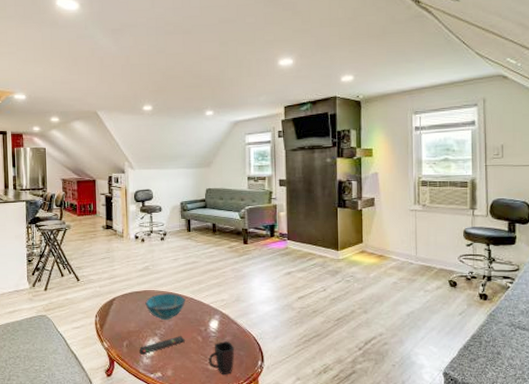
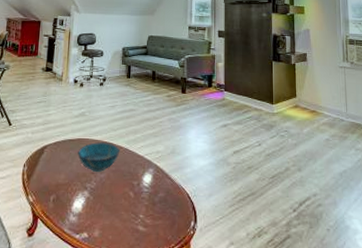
remote control: present [139,336,186,355] -> none [66,191,117,211]
mug: present [208,341,235,375] -> none [139,198,168,238]

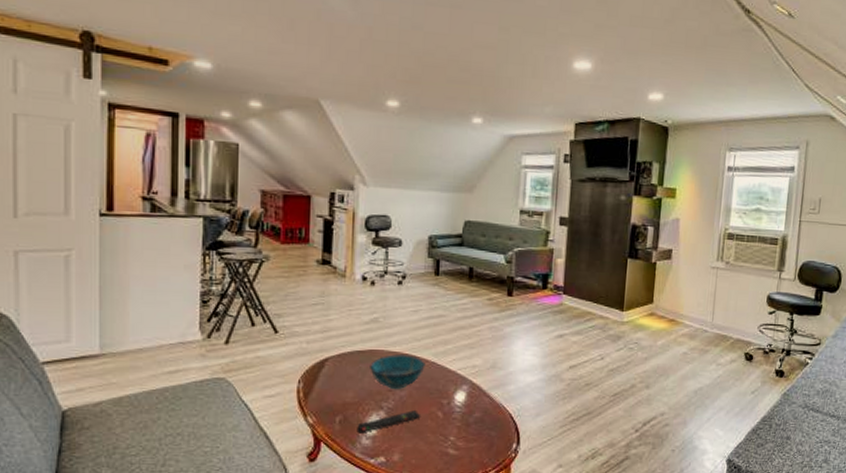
remote control: none [66,191,117,211] -> present [357,410,421,434]

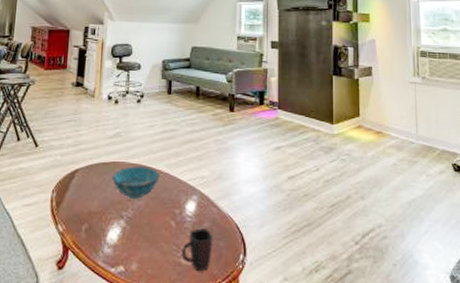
remote control: present [357,410,421,434] -> none [100,220,157,242]
mug: none [449,418,485,461] -> present [181,228,213,272]

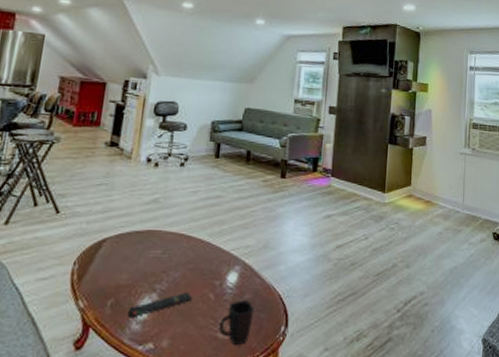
remote control: none [100,220,157,242] -> present [127,292,193,318]
decorative bowl: present [112,165,160,200] -> none [146,234,201,272]

